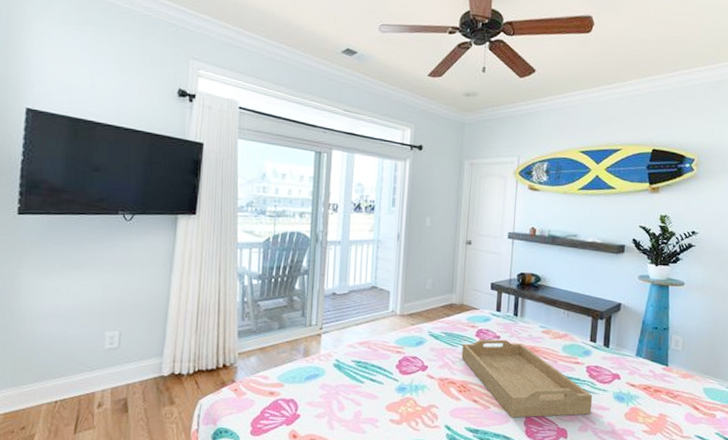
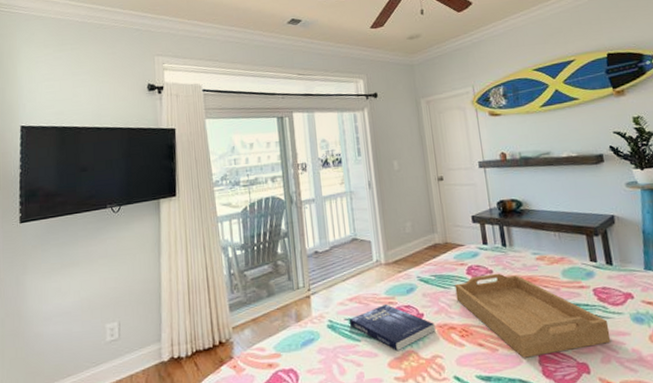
book: none [355,352,437,396] -> present [349,303,436,351]

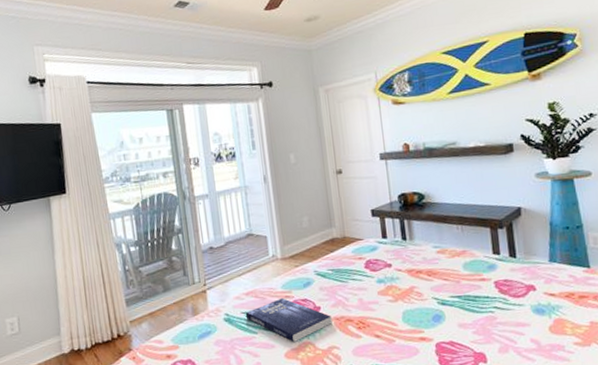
serving tray: present [455,273,611,358] -> none [352,266,510,349]

